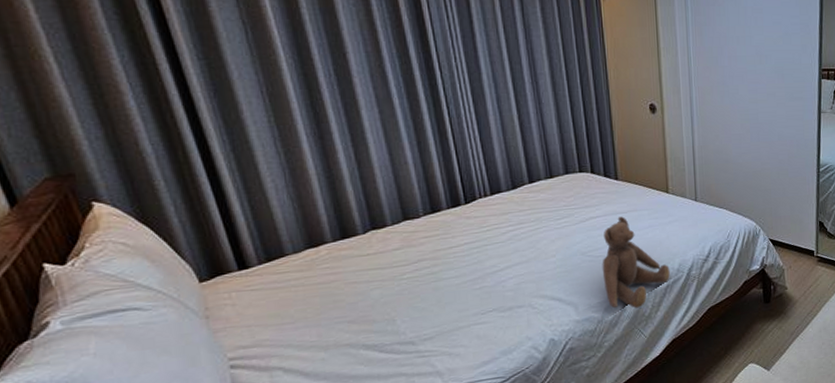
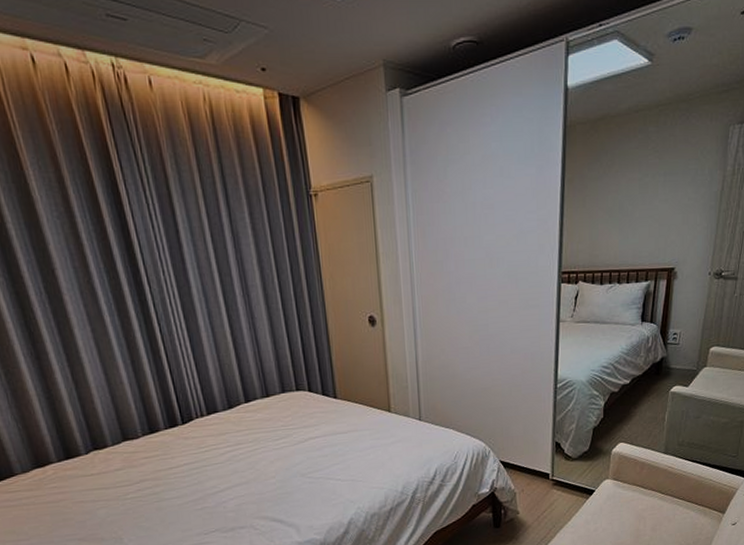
teddy bear: present [602,216,670,309] -> none [322,437,394,531]

